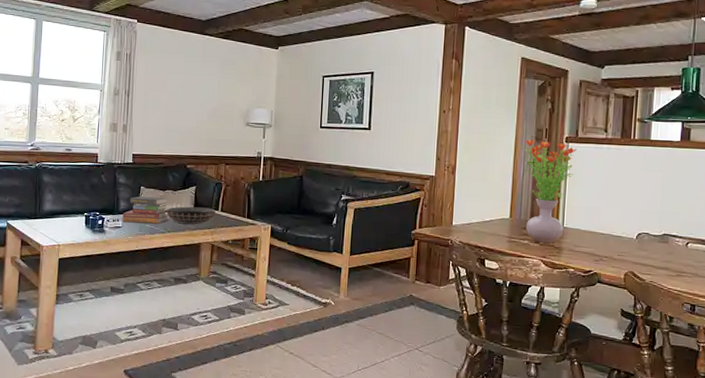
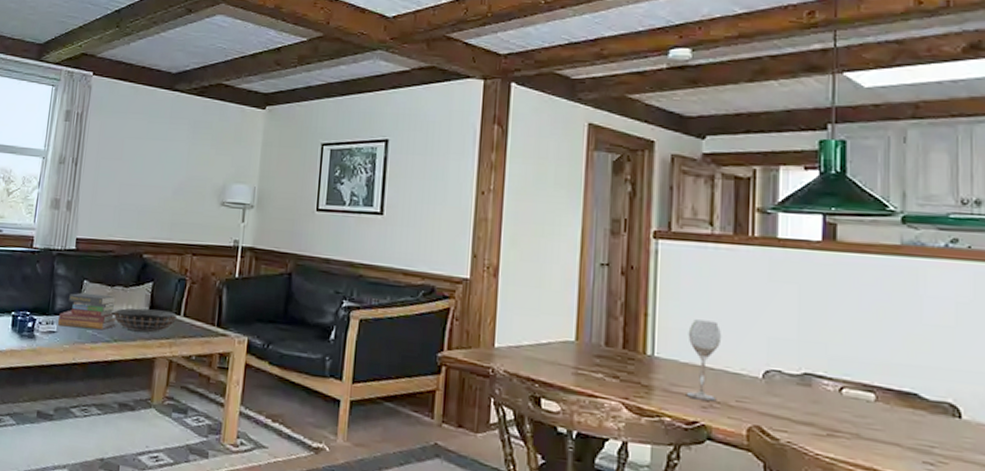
flower arrangement: present [519,139,576,243] -> none [588,232,669,379]
wineglass: none [584,200,611,256] -> present [686,319,722,401]

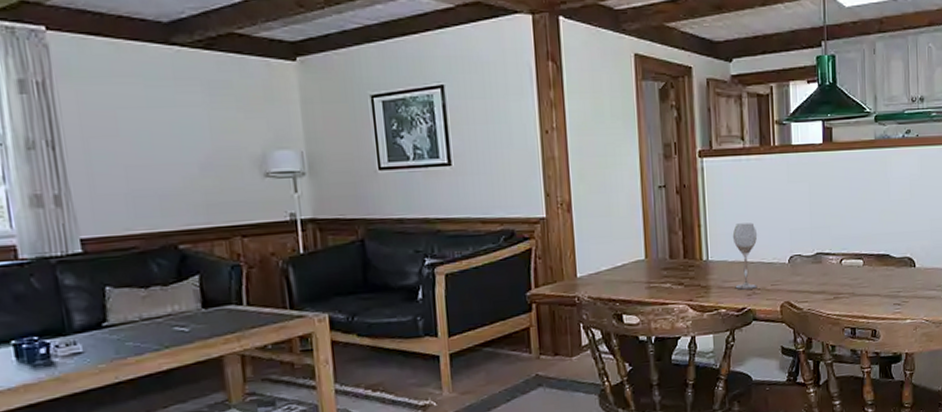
books: present [58,292,116,331] -> none [81,297,163,345]
decorative bowl: present [114,308,176,333] -> none [157,303,239,333]

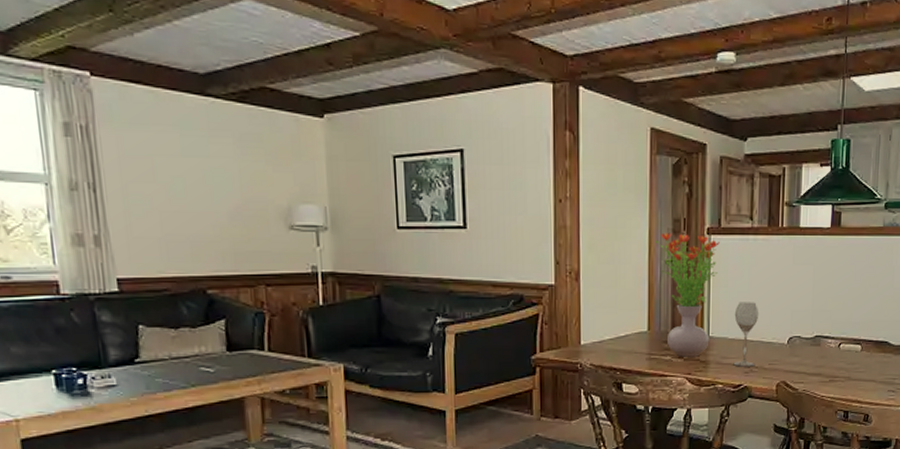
flower arrangement: none [646,158,712,284] -> present [654,232,720,357]

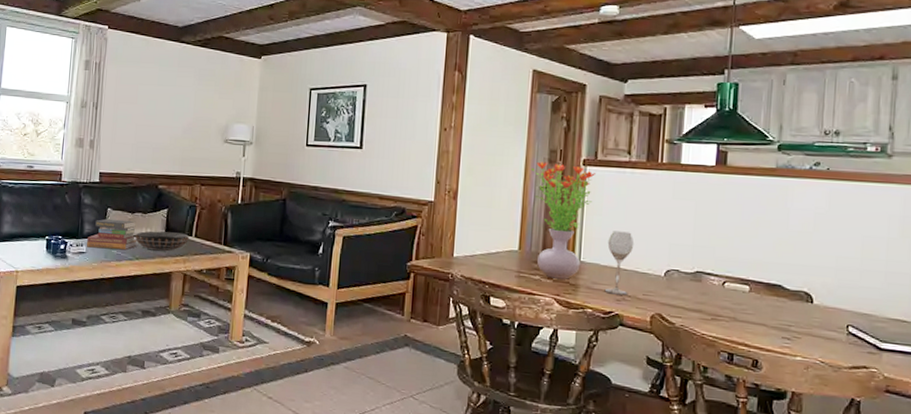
books: none [116,338,190,378] -> present [87,218,137,251]
decorative bowl: none [185,348,260,373] -> present [135,231,189,252]

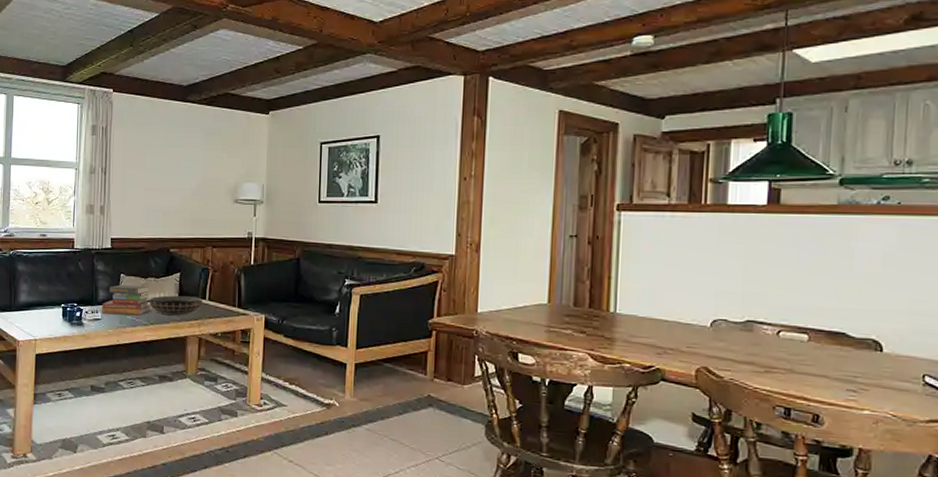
flower arrangement: present [530,161,595,280] -> none [558,208,631,333]
wineglass: present [604,231,635,295] -> none [643,279,676,348]

